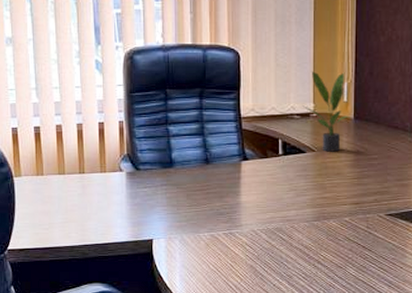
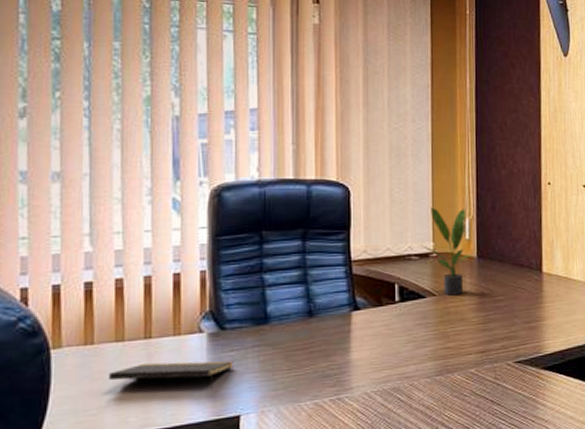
notepad: none [55,193,147,217] -> present [109,361,234,389]

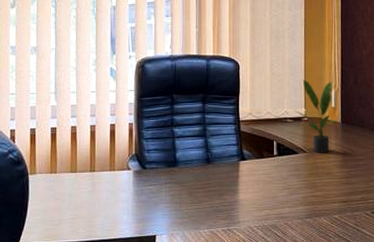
notepad: present [109,361,234,389] -> none [66,191,152,213]

